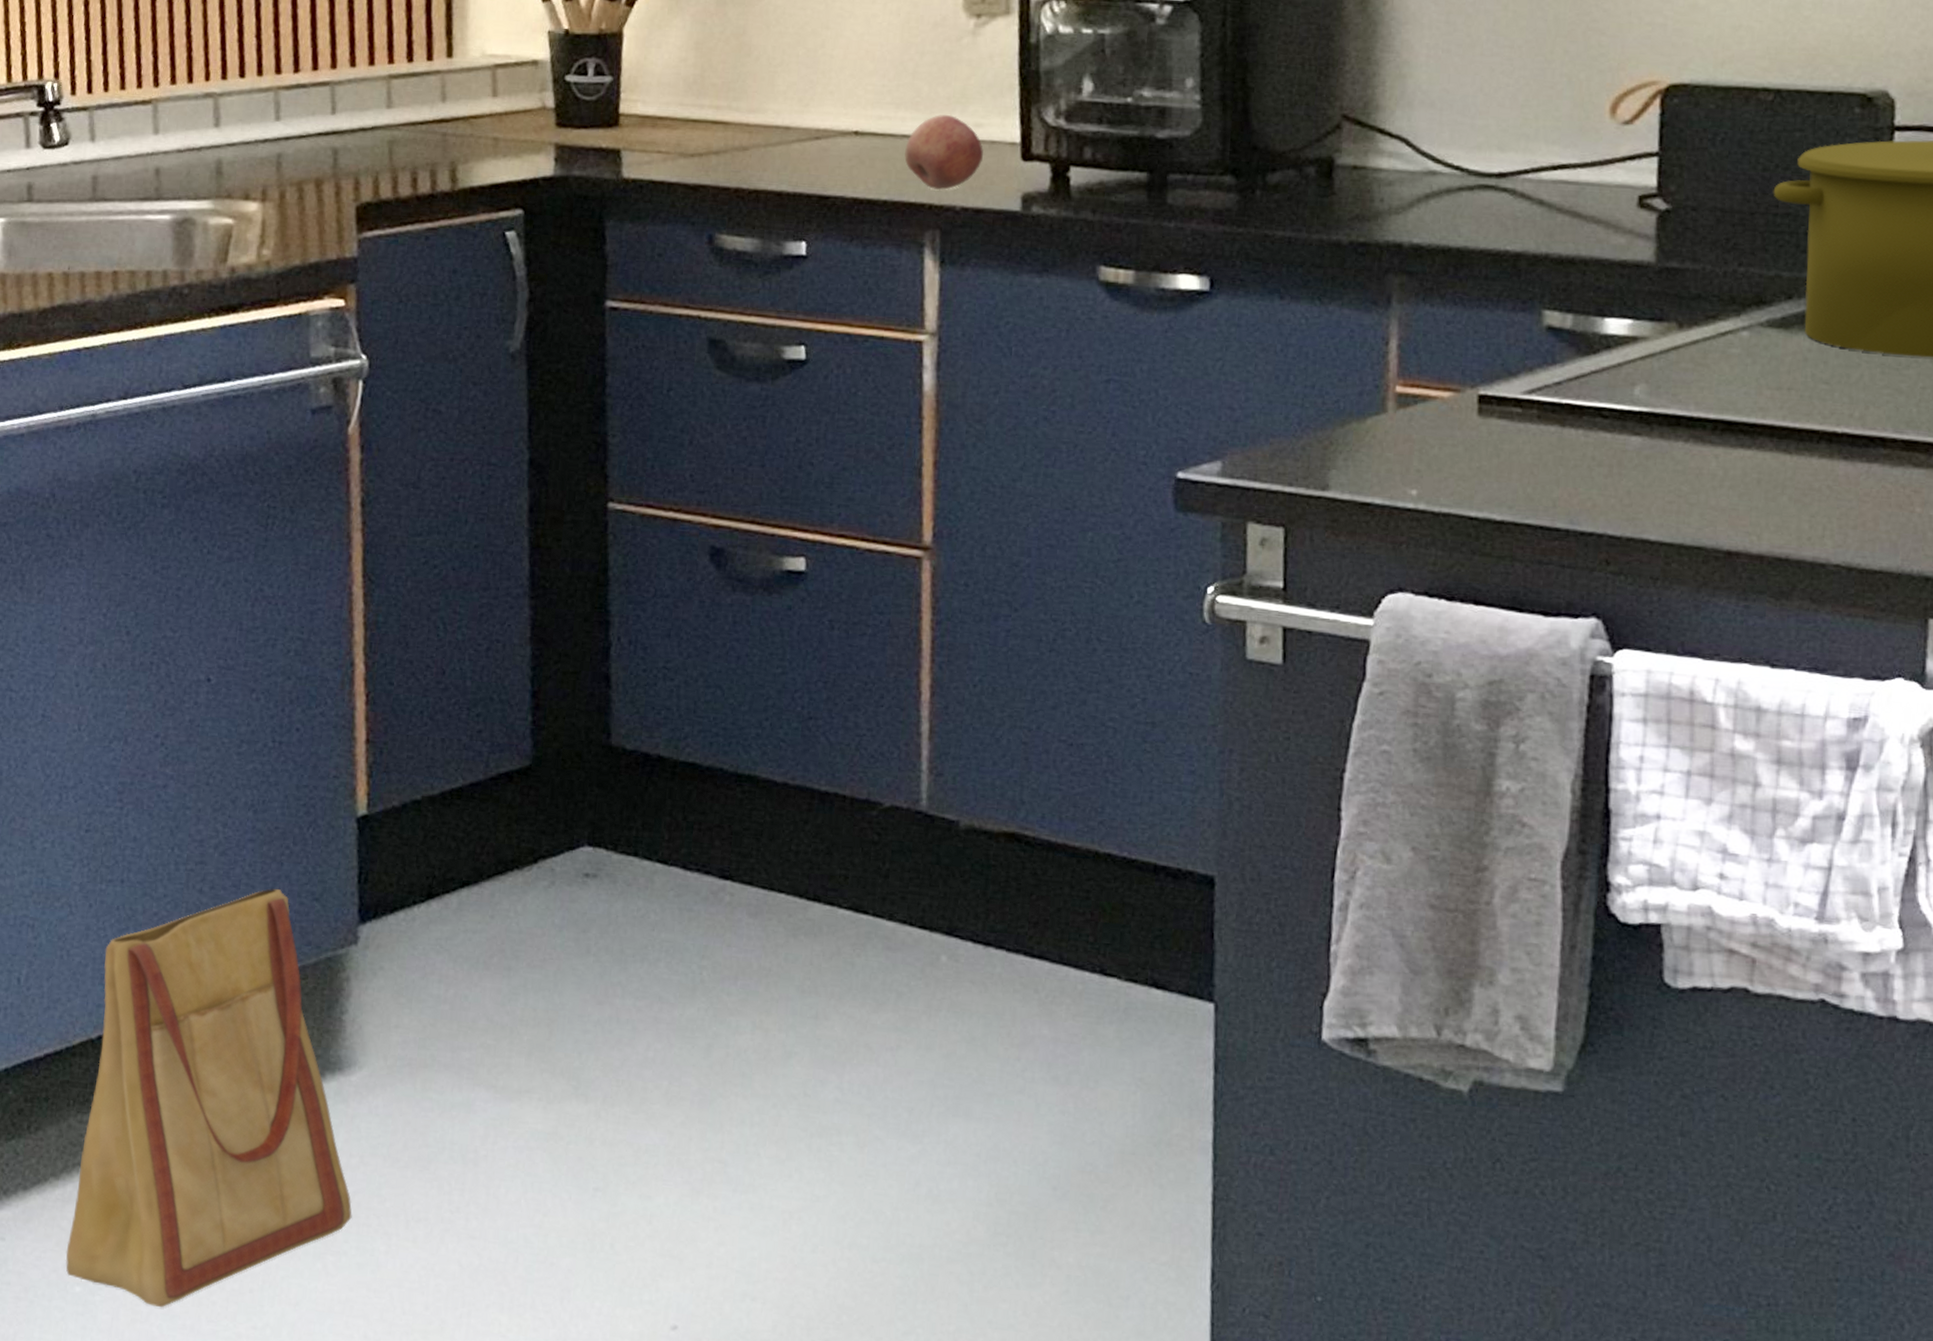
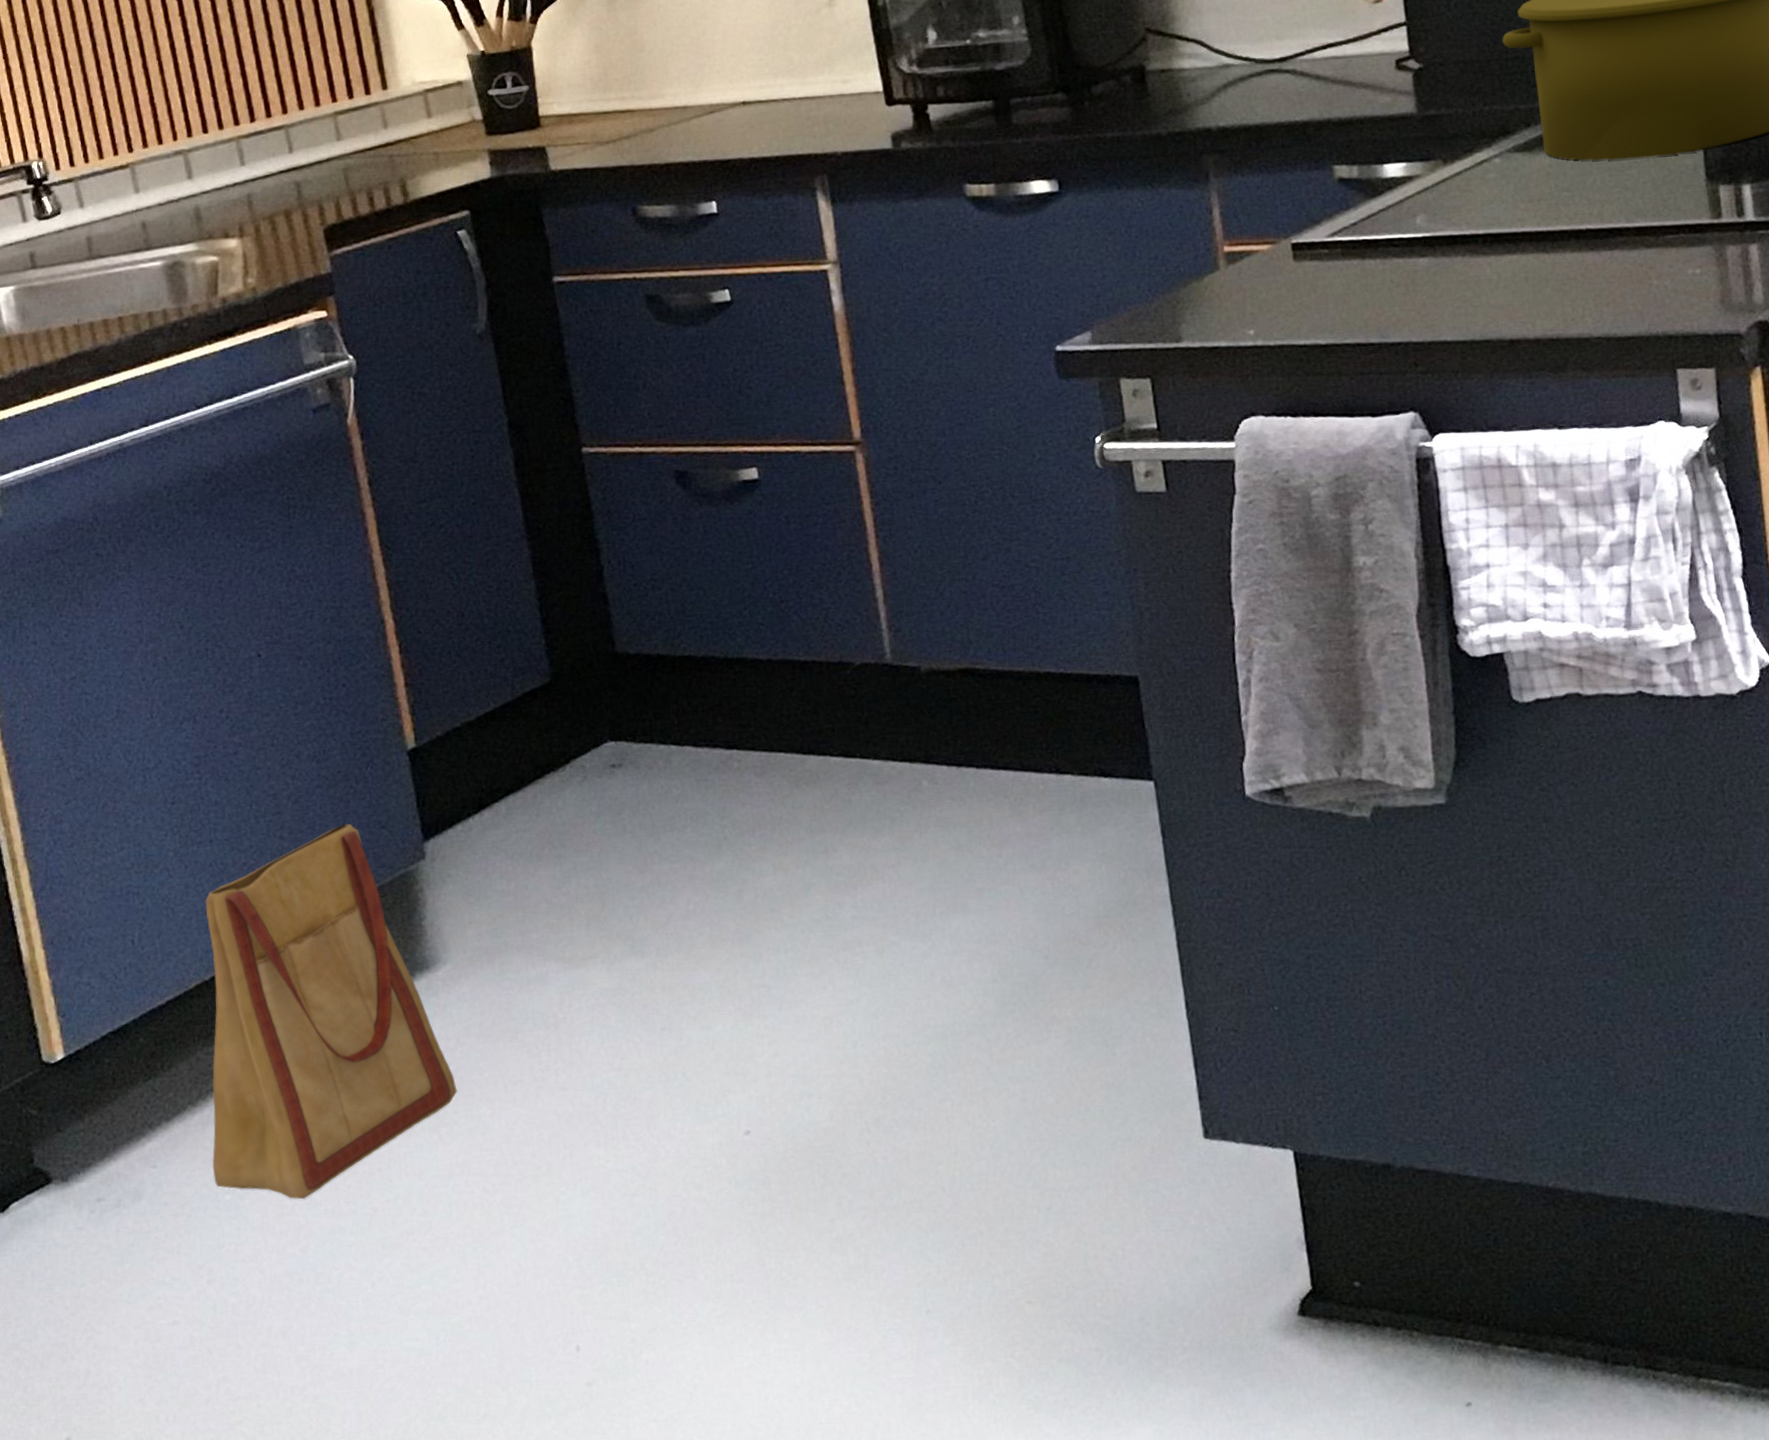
fruit: present [904,114,983,191] -> none [787,75,854,141]

